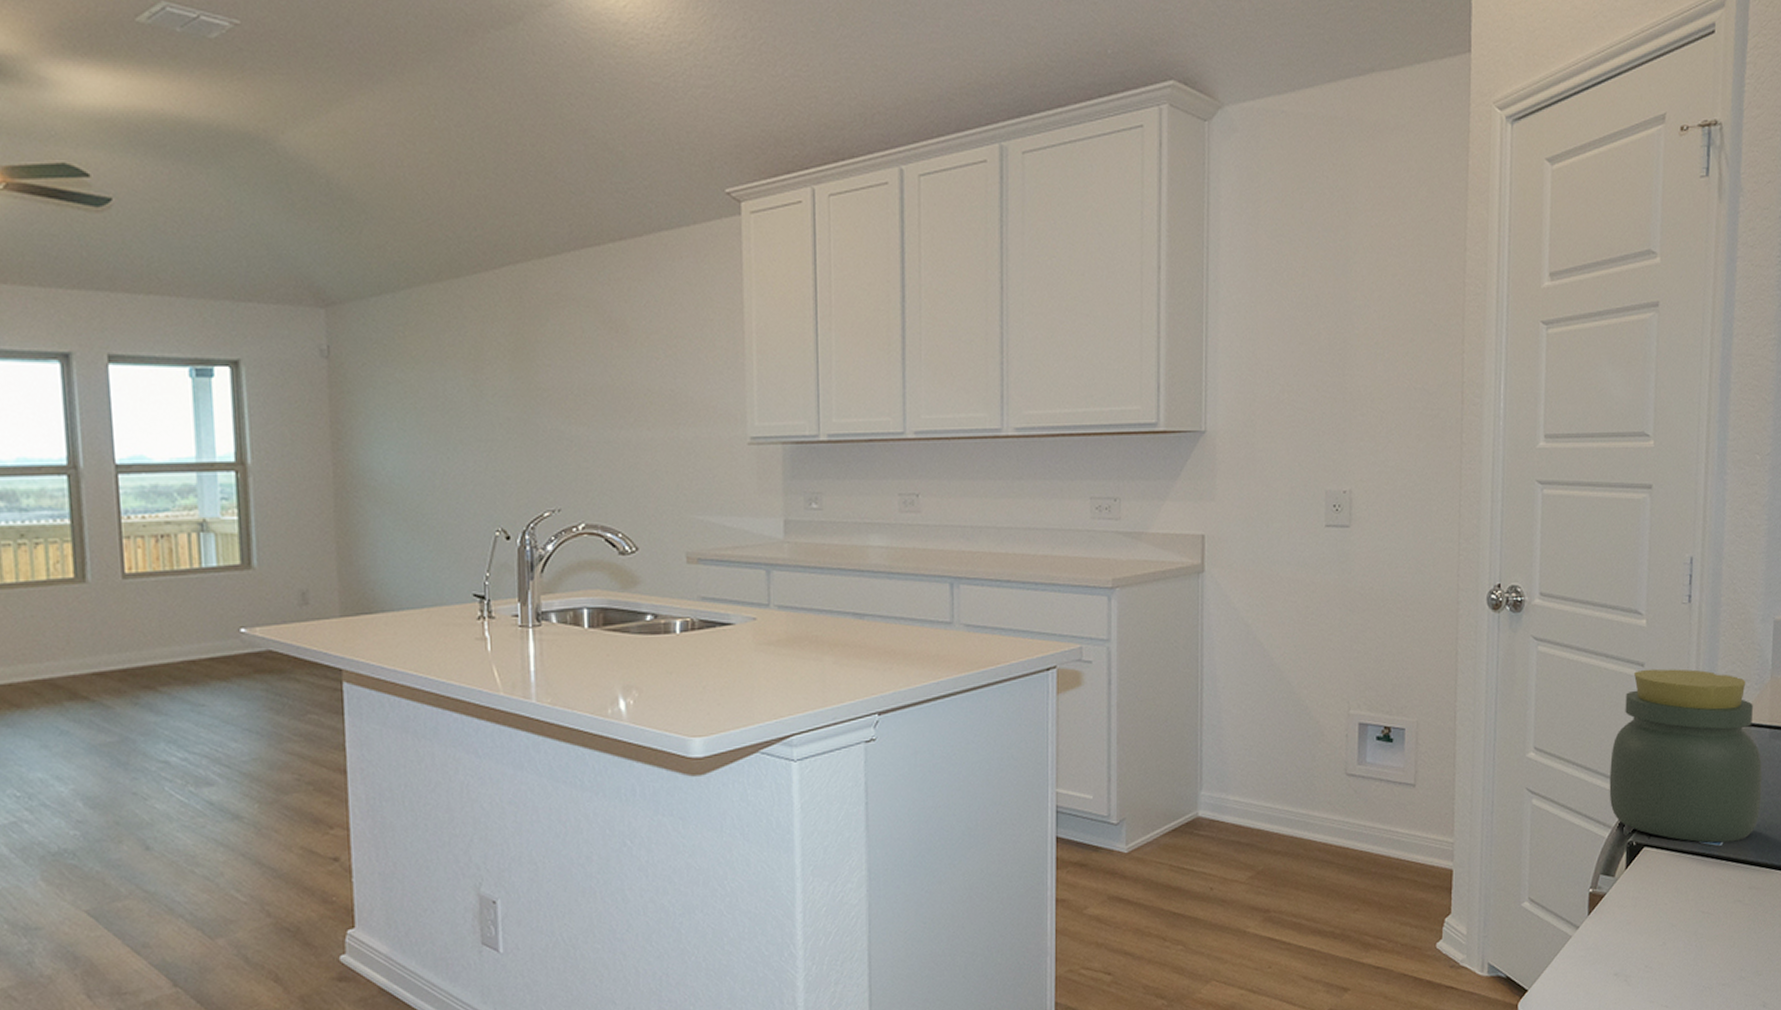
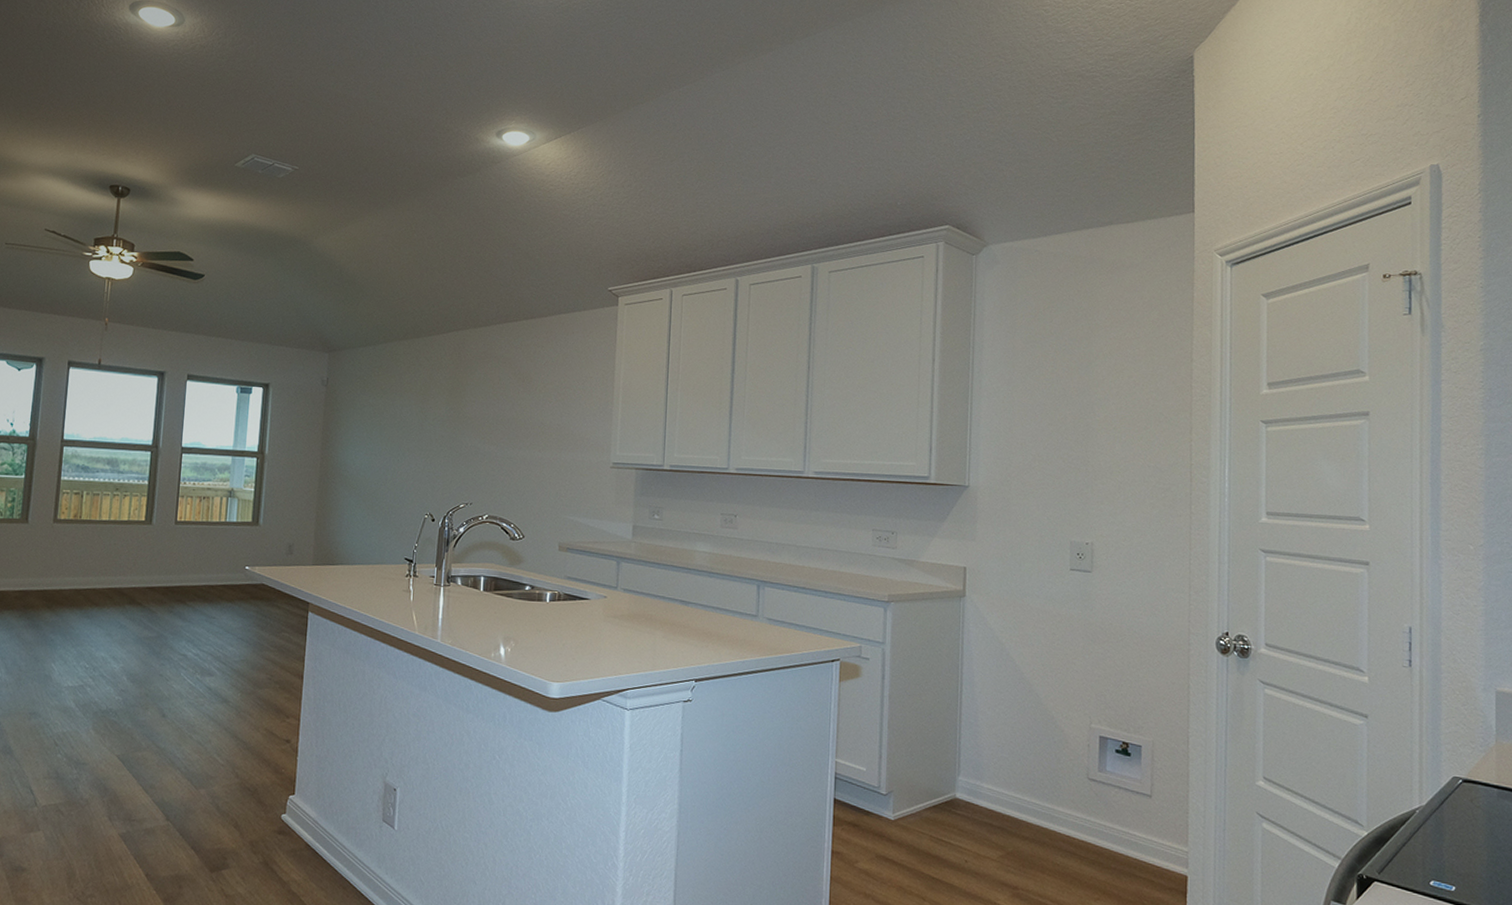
jar: present [1609,668,1762,843] -> none [1337,720,1493,889]

